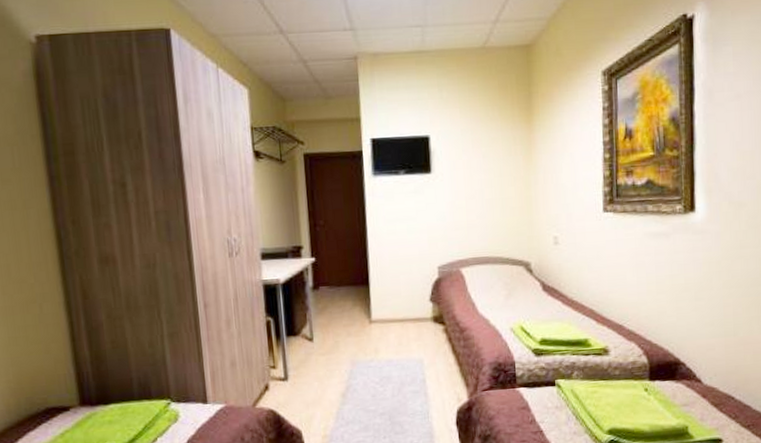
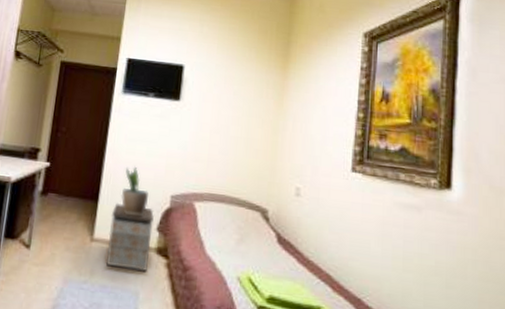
cabinet: none [385,282,427,342] -> present [106,202,154,272]
potted plant: none [390,245,417,293] -> present [121,166,148,217]

